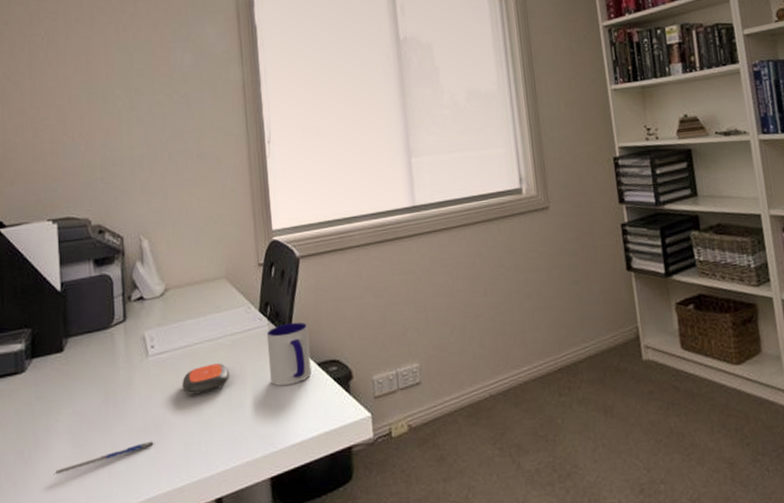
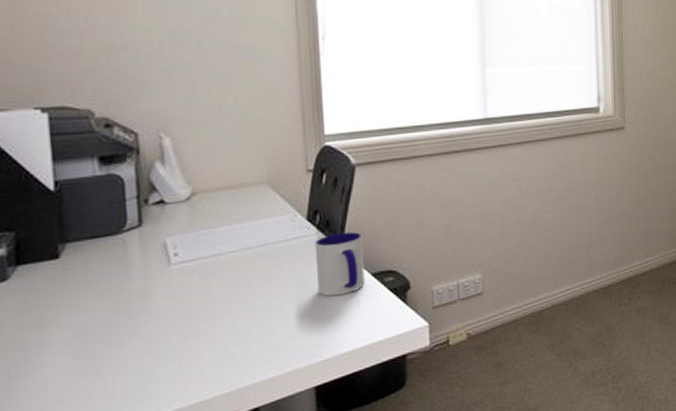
pen: present [53,441,153,476] -> none [49,353,176,392]
remote control: present [182,363,229,395] -> none [212,273,270,305]

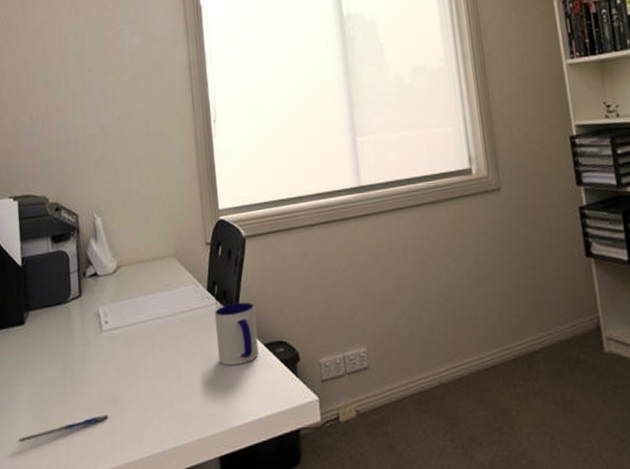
pen: none [49,353,176,392] -> present [16,414,108,444]

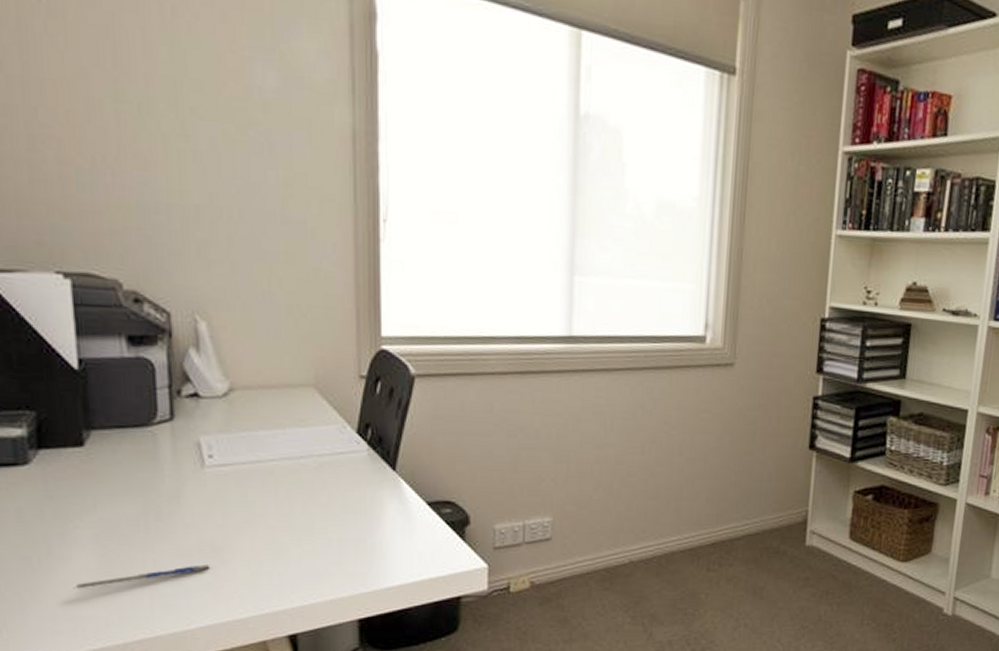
mug: present [214,302,259,365] -> none [364,452,419,522]

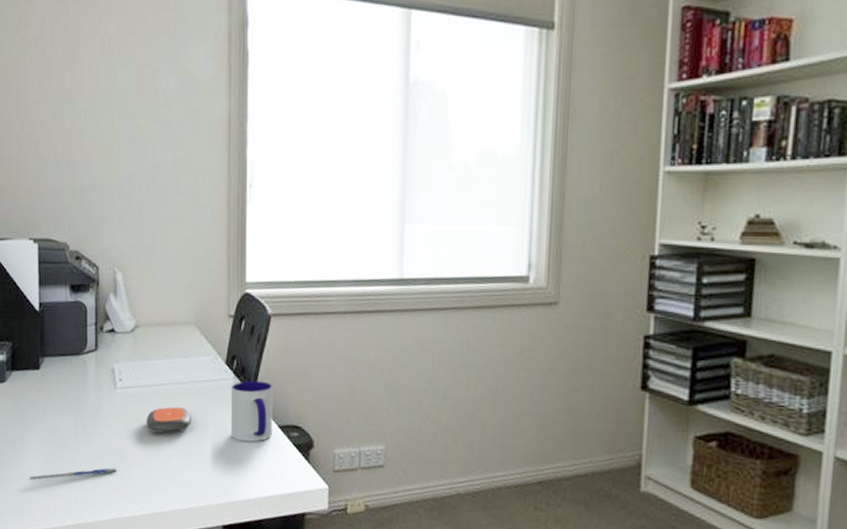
remote control: none [250,486,313,519] -> present [146,407,191,434]
mug: none [364,452,419,522] -> present [230,380,273,442]

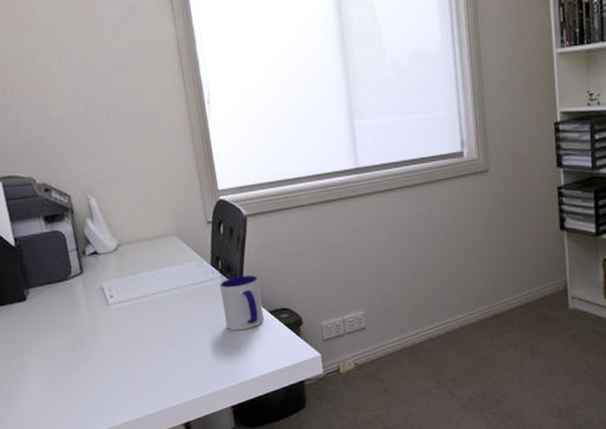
pen: present [27,467,116,482] -> none [33,377,122,406]
remote control: present [146,407,191,434] -> none [143,311,188,338]

